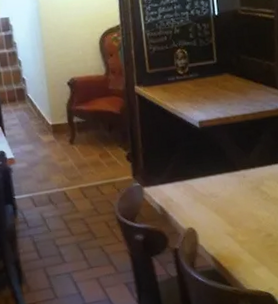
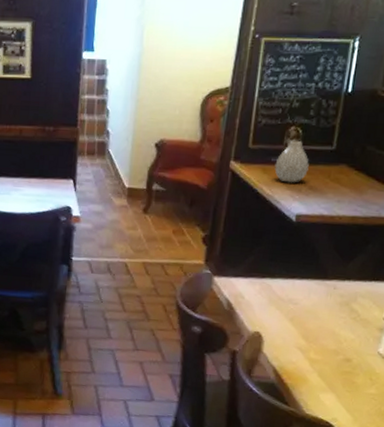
vase: none [172,60,200,97] -> present [274,141,309,183]

